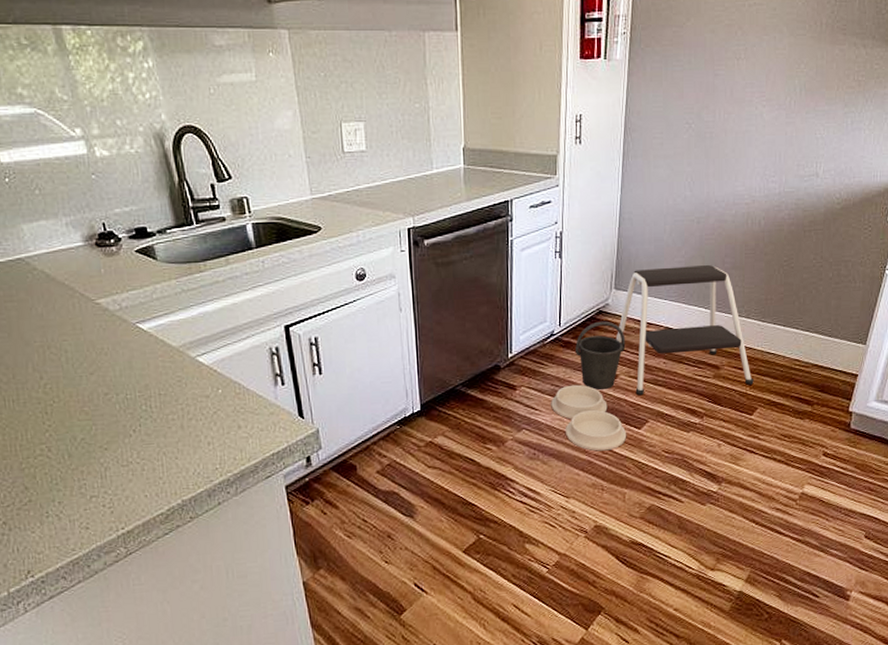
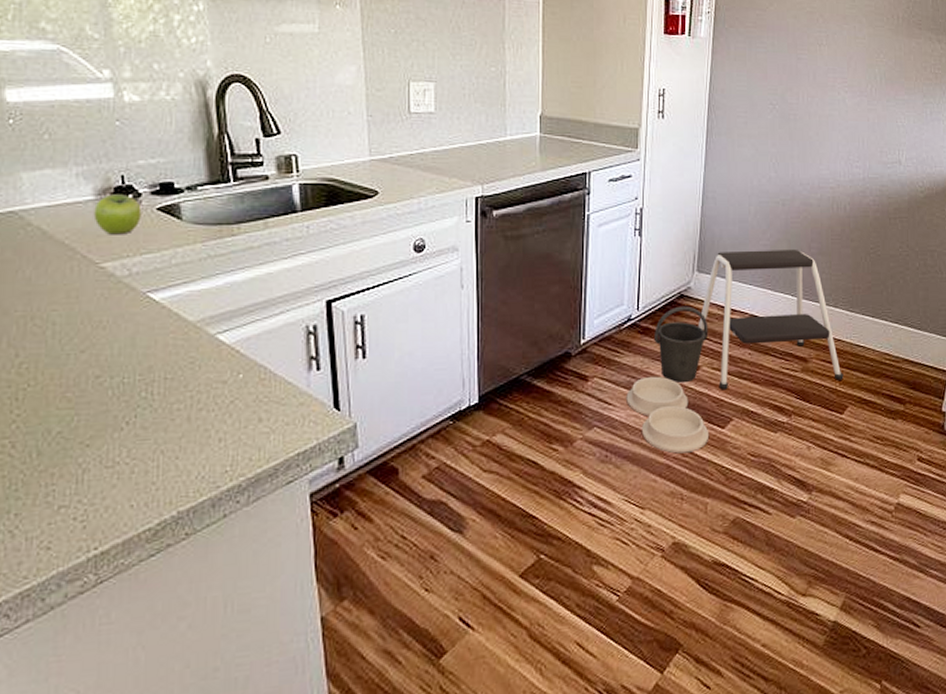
fruit: none [84,239,124,275] -> present [93,194,142,235]

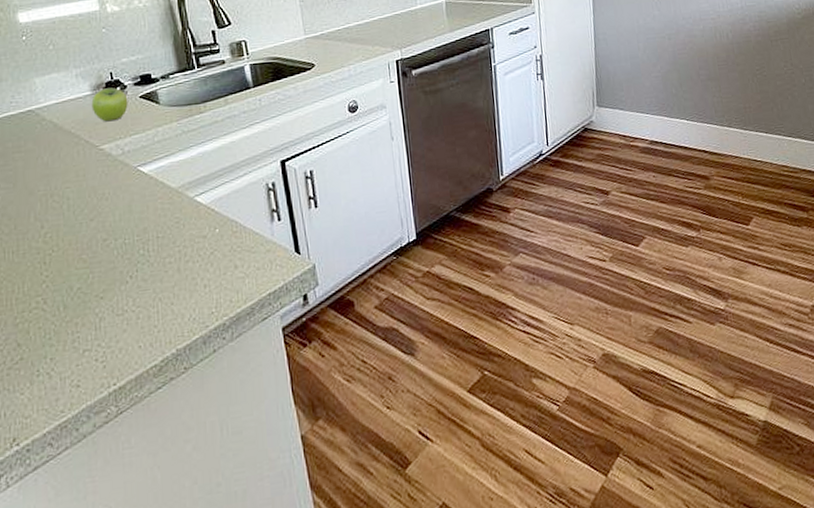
pet bowl: present [626,376,710,454] -> none [545,203,626,272]
bucket: present [654,306,709,382] -> none [564,138,614,208]
step stool: present [698,250,844,390] -> none [603,78,746,212]

